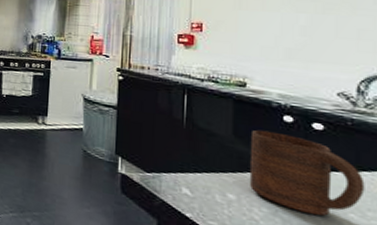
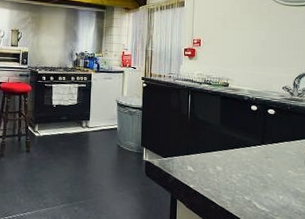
cup: present [249,129,365,216] -> none [230,117,297,175]

